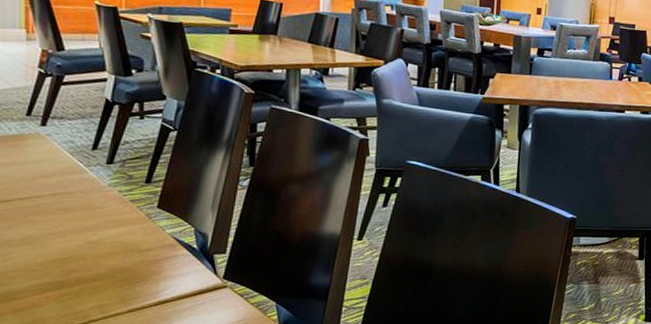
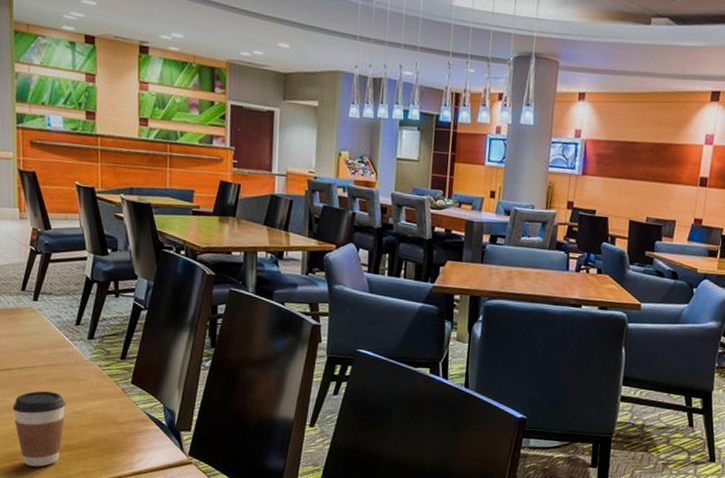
coffee cup: none [11,222,79,305] -> present [12,391,66,467]

